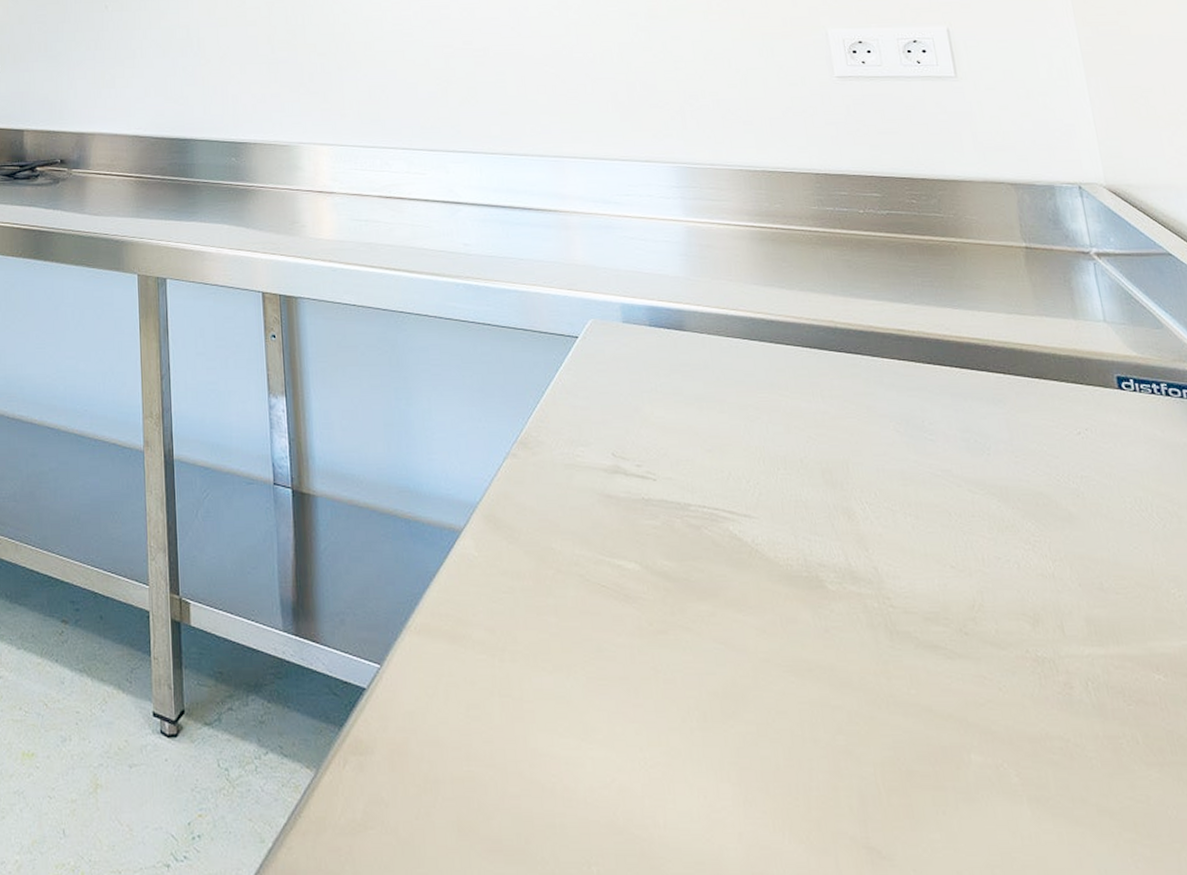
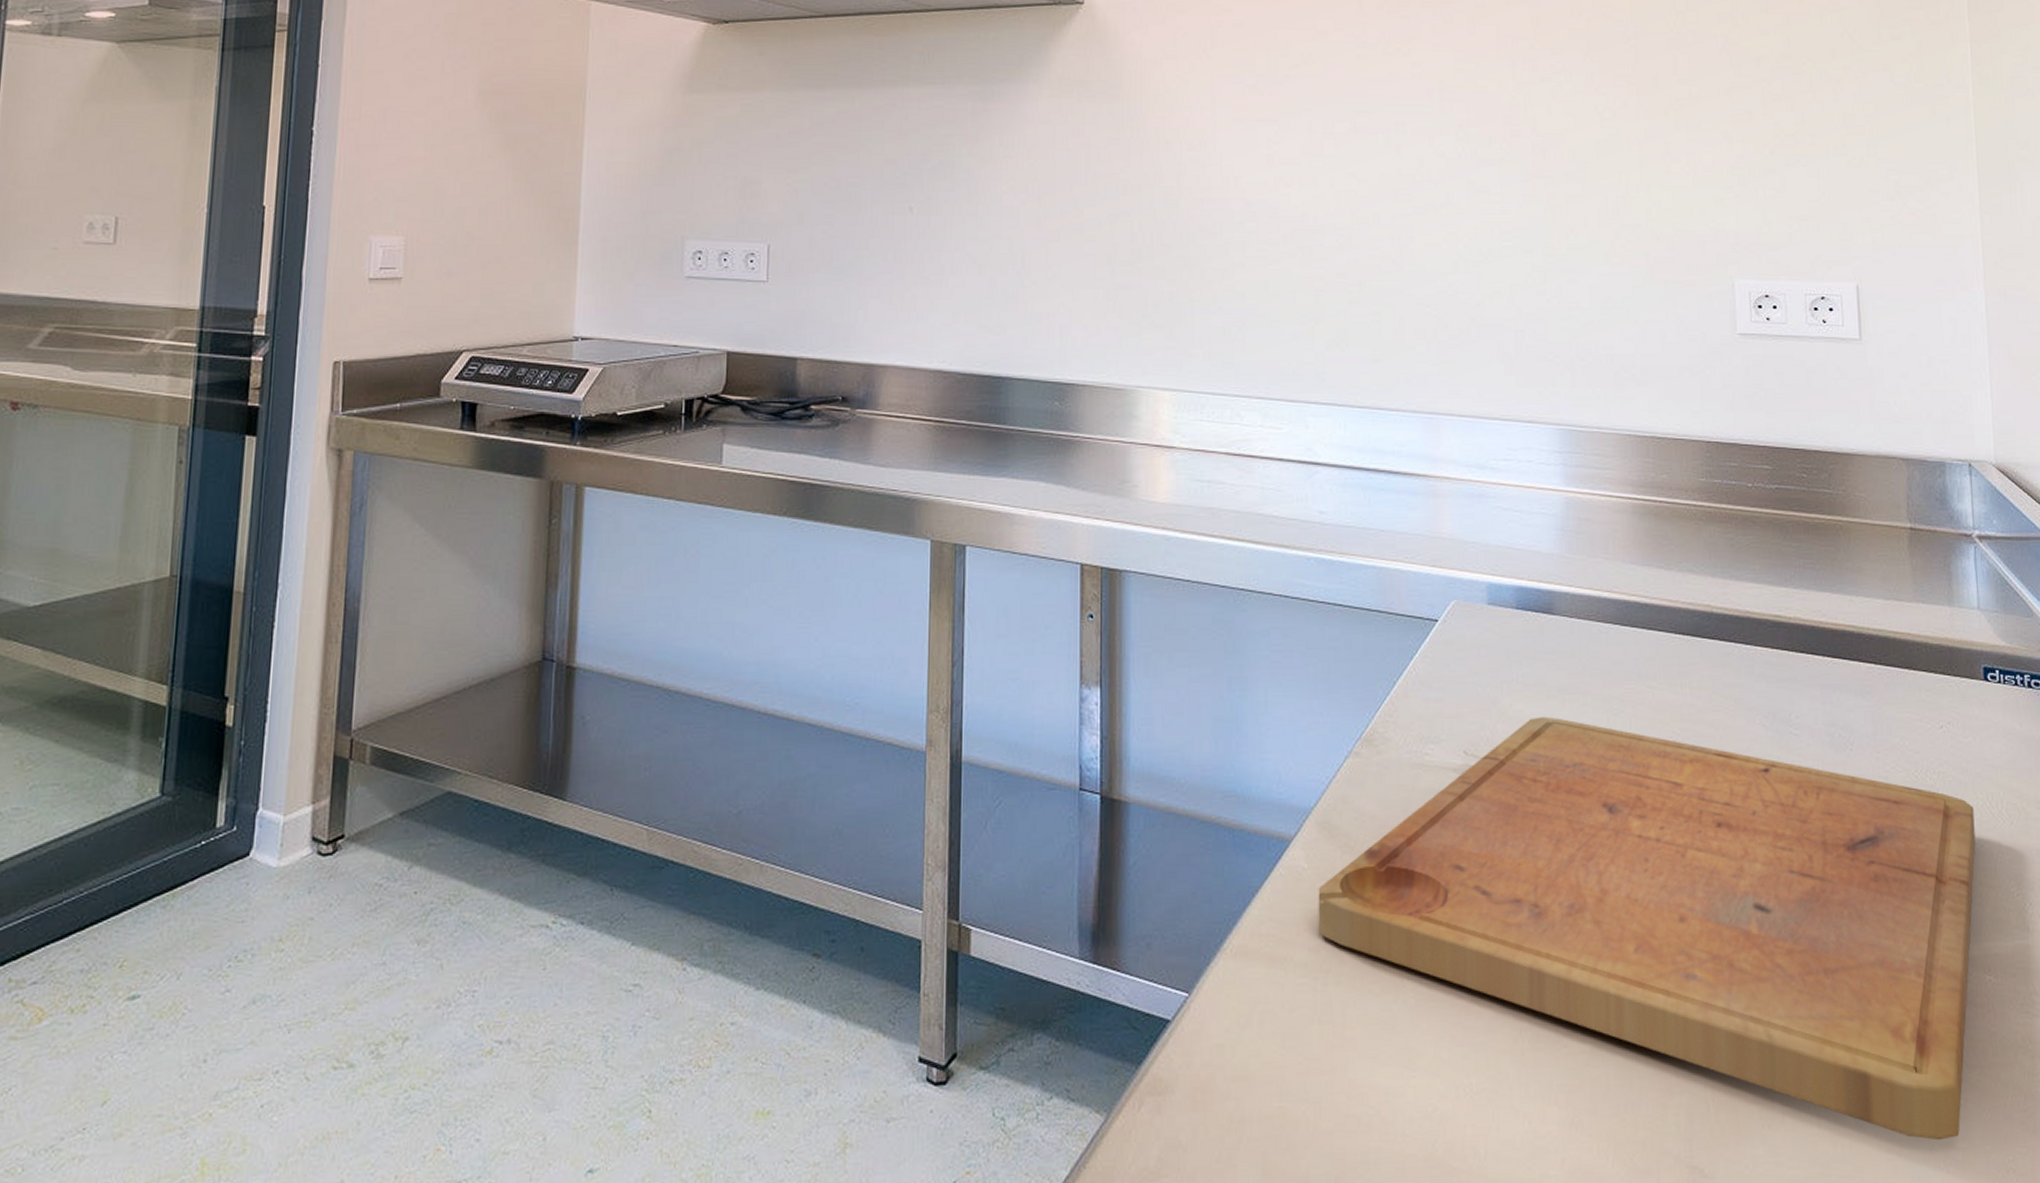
cutting board: none [489,422,1145,836] -> present [1318,716,1976,1141]

